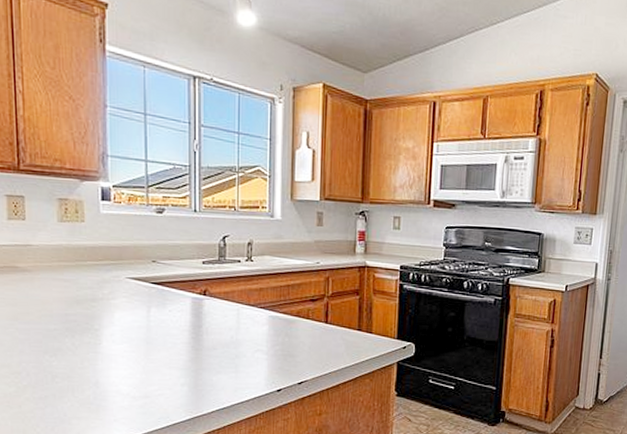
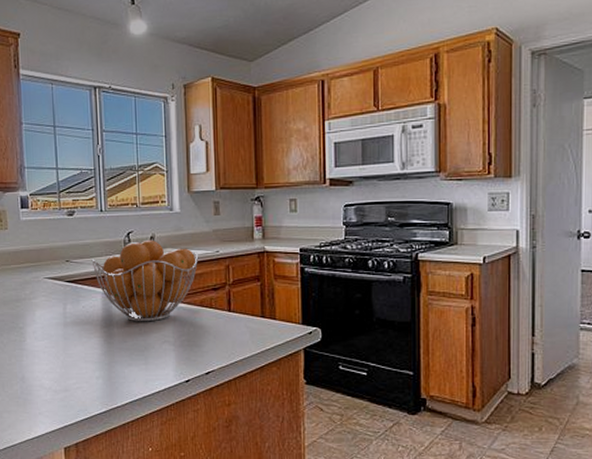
fruit basket: none [181,245,298,330] -> present [91,239,199,322]

